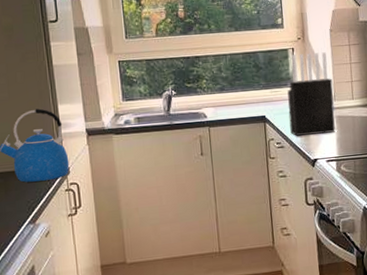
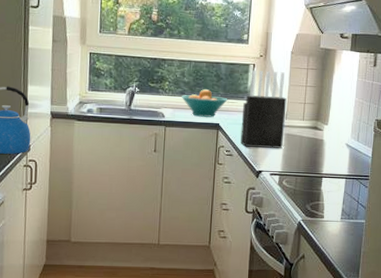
fruit bowl: none [222,82,271,112] -> present [182,89,228,117]

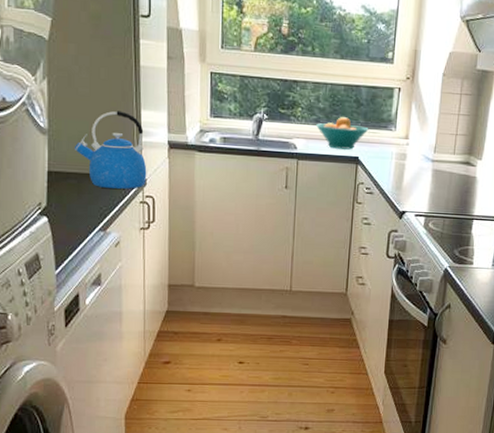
knife block: present [240,70,287,148] -> none [382,95,436,186]

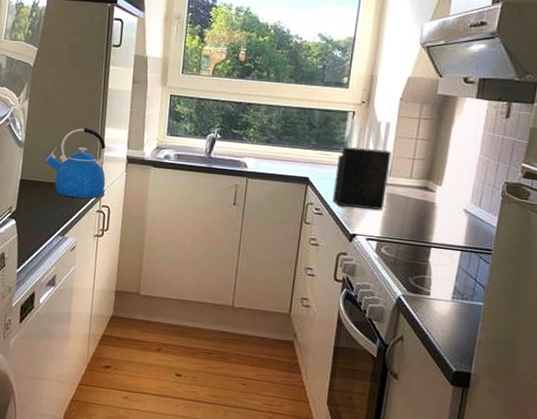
fruit bowl: present [316,117,369,150] -> none [267,138,321,170]
knife block: none [382,95,436,186] -> present [333,118,392,210]

